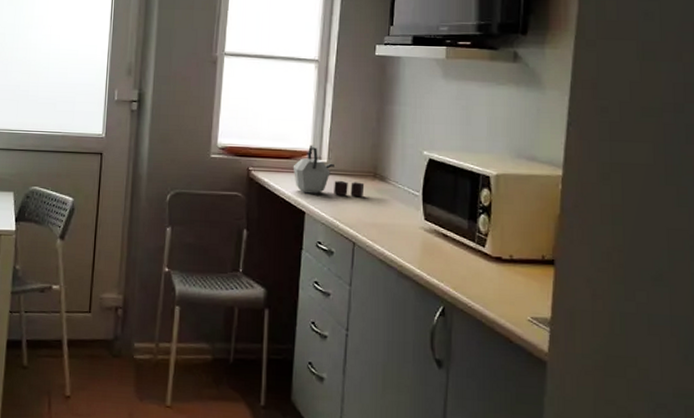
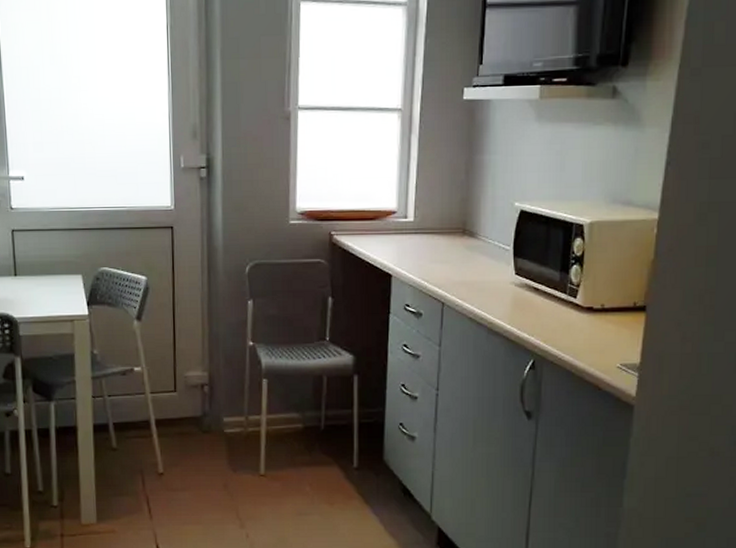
kettle: present [293,145,365,197] -> none [377,203,453,256]

